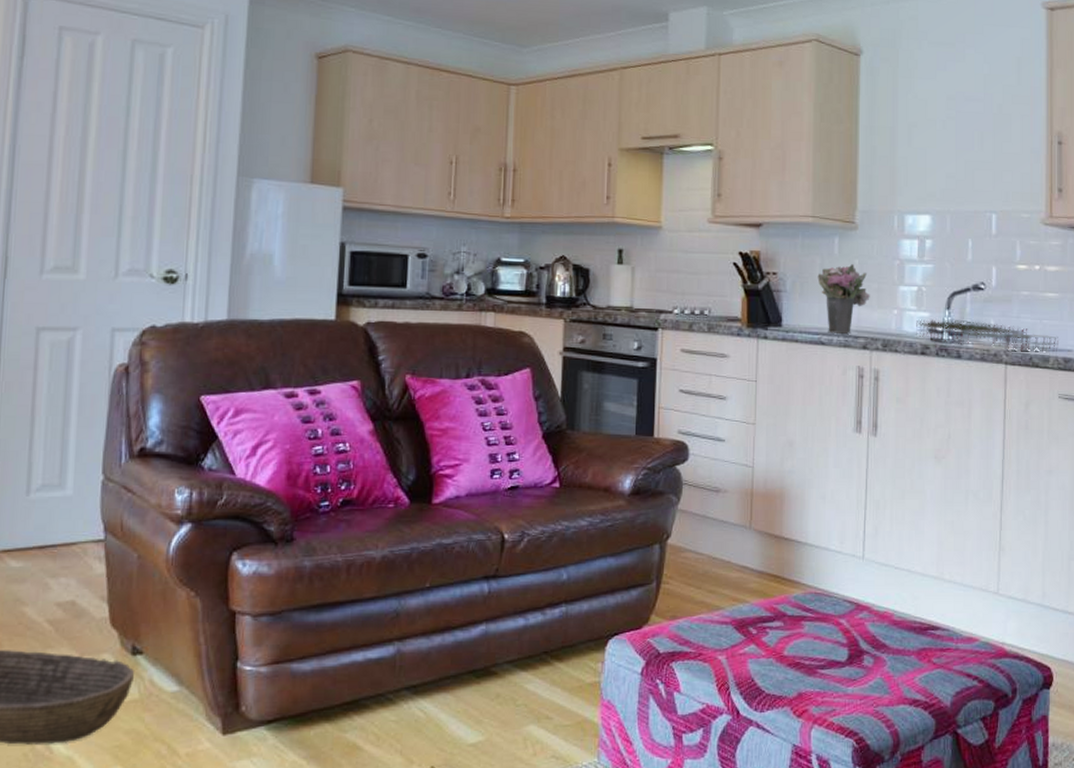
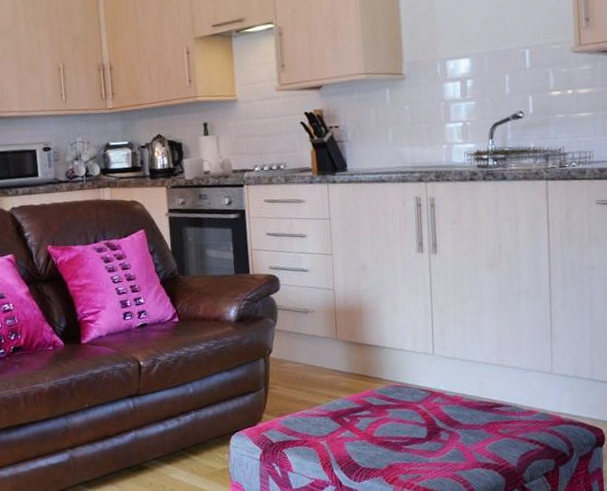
mug: none [587,289,622,316] -> present [182,157,211,181]
teapot: none [619,289,648,319] -> present [209,154,233,180]
flower bouquet: present [817,264,870,334] -> none [374,110,421,172]

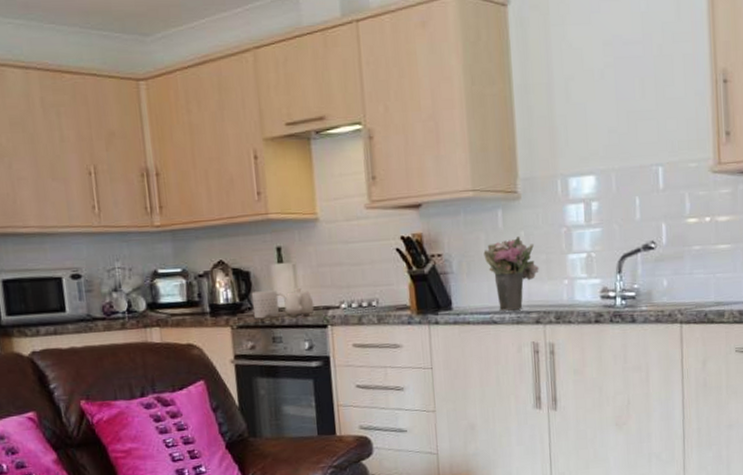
flower bouquet: none [374,110,421,172] -> present [483,237,539,311]
dish rack: present [464,146,594,168] -> none [588,283,733,309]

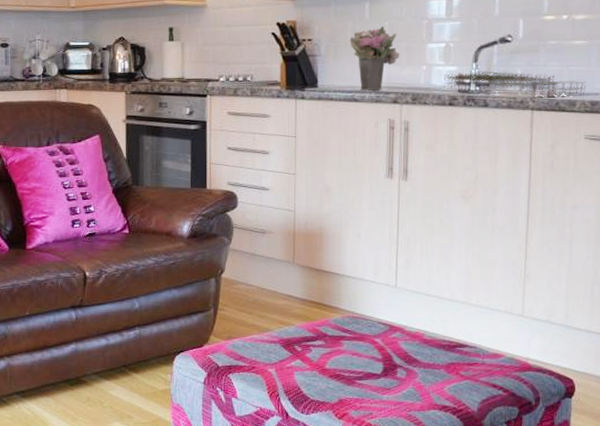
mug: present [251,290,287,319] -> none [144,64,174,87]
teapot: present [284,287,315,319] -> none [172,62,197,88]
dish rack: none [588,283,733,309] -> present [444,71,586,98]

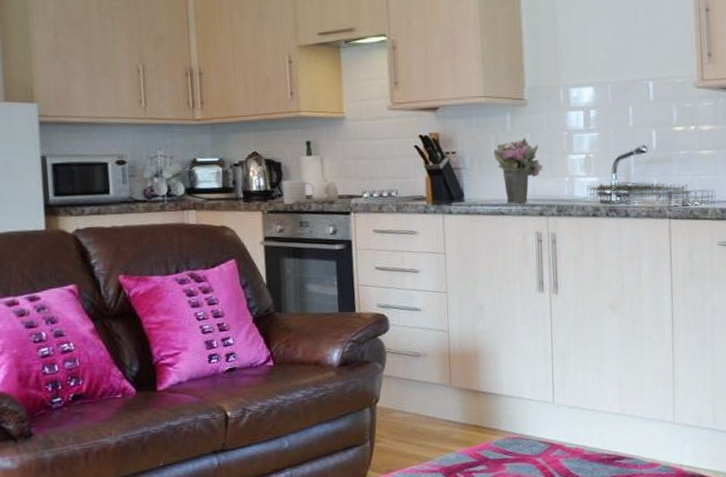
mug: none [144,64,174,87] -> present [281,180,314,205]
teapot: none [172,62,197,88] -> present [312,177,339,206]

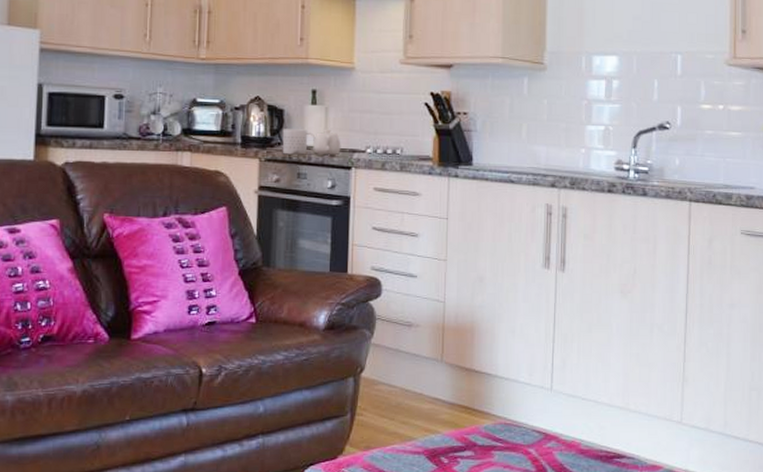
flower bouquet: present [493,138,543,204] -> none [507,104,558,172]
dish rack: present [586,181,716,206] -> none [603,157,741,189]

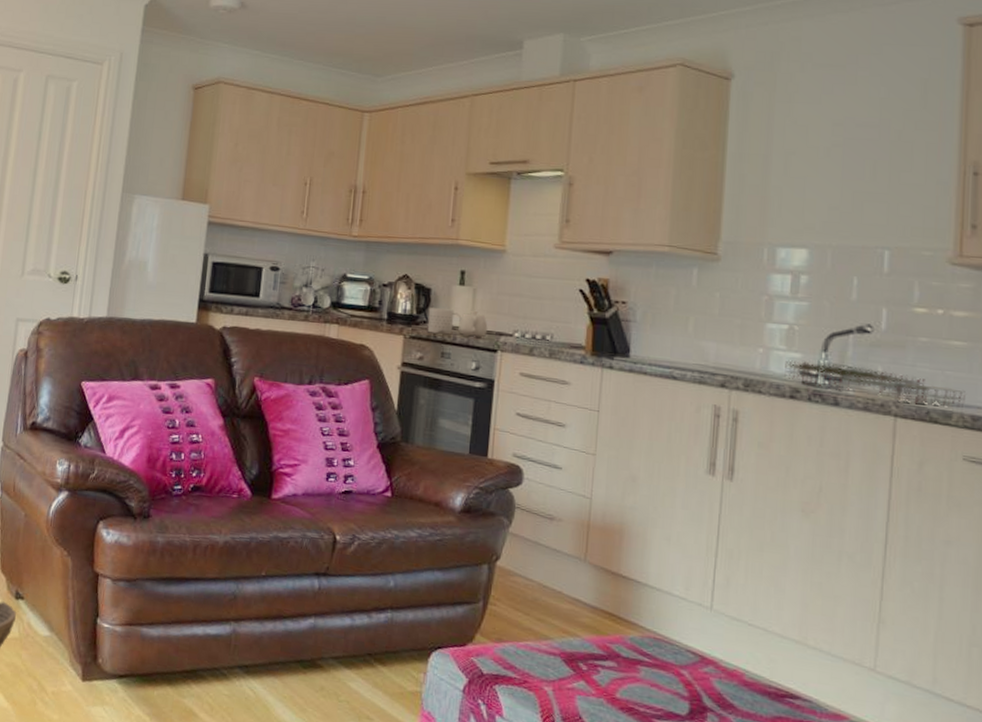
dish rack: none [603,157,741,189] -> present [784,360,965,408]

